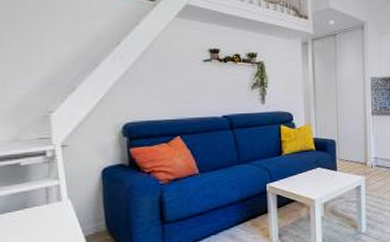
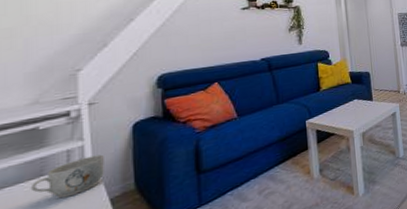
mug: none [17,195,79,231] -> present [30,154,104,199]

